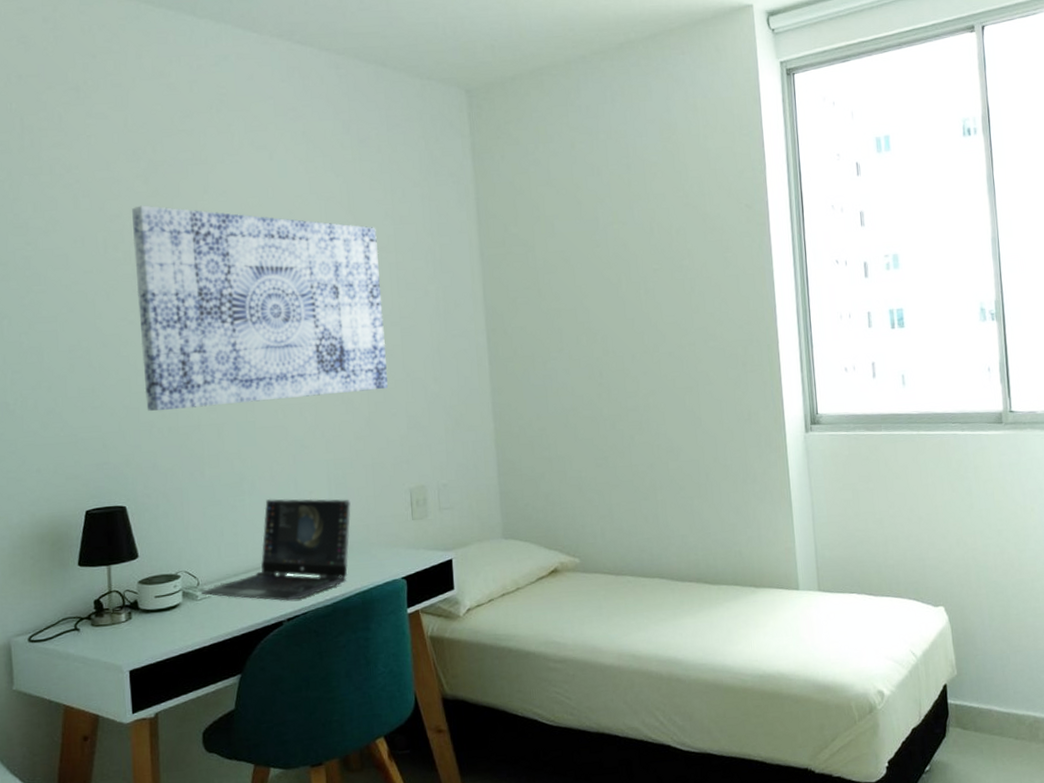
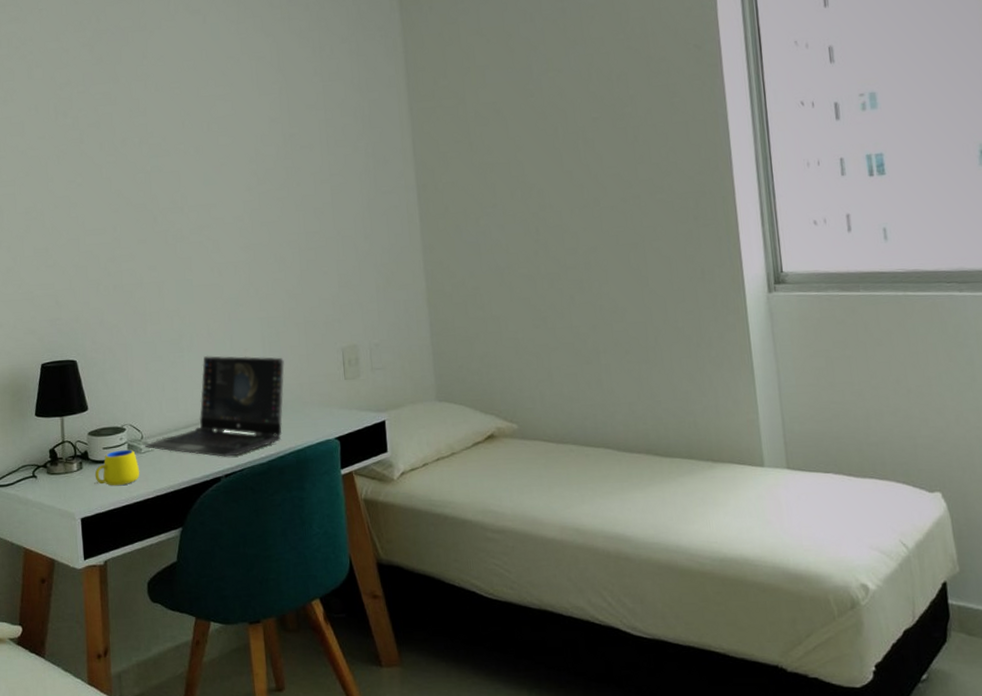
wall art: present [131,205,388,411] -> none [78,72,319,269]
mug: none [144,597,196,636] -> present [94,449,140,486]

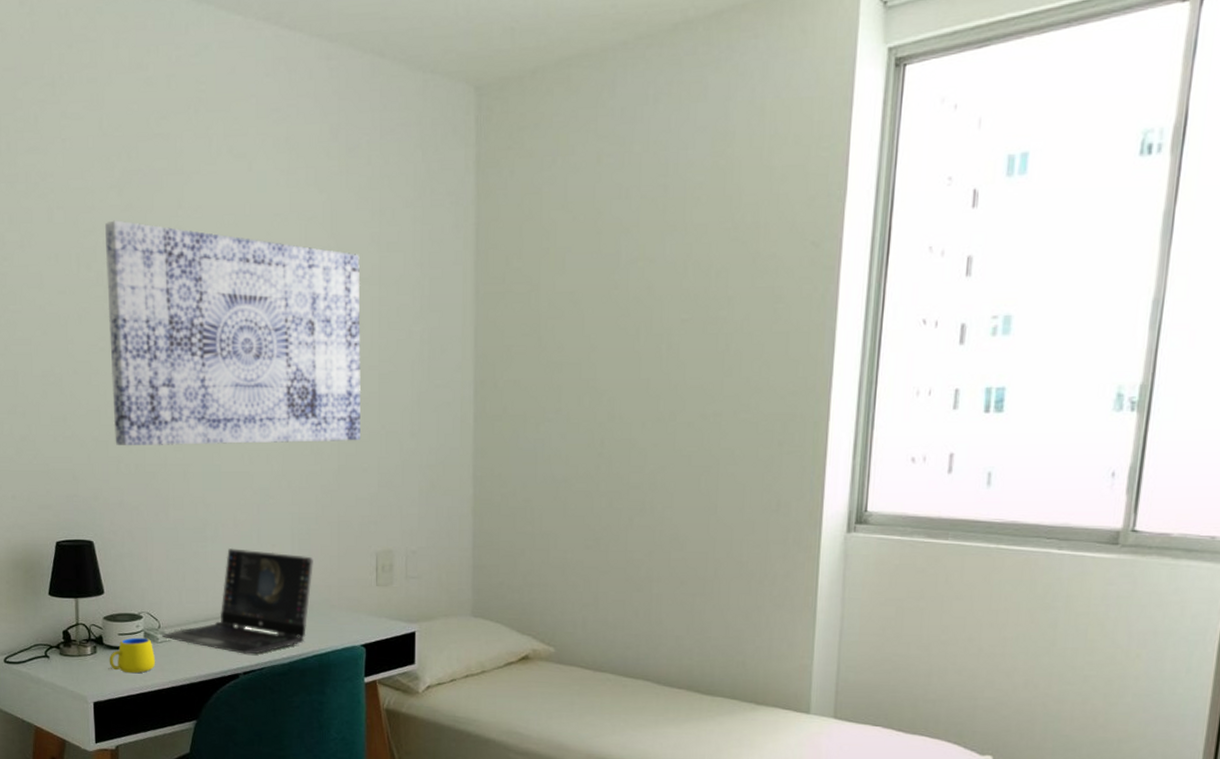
wall art: none [78,72,319,269] -> present [104,220,362,446]

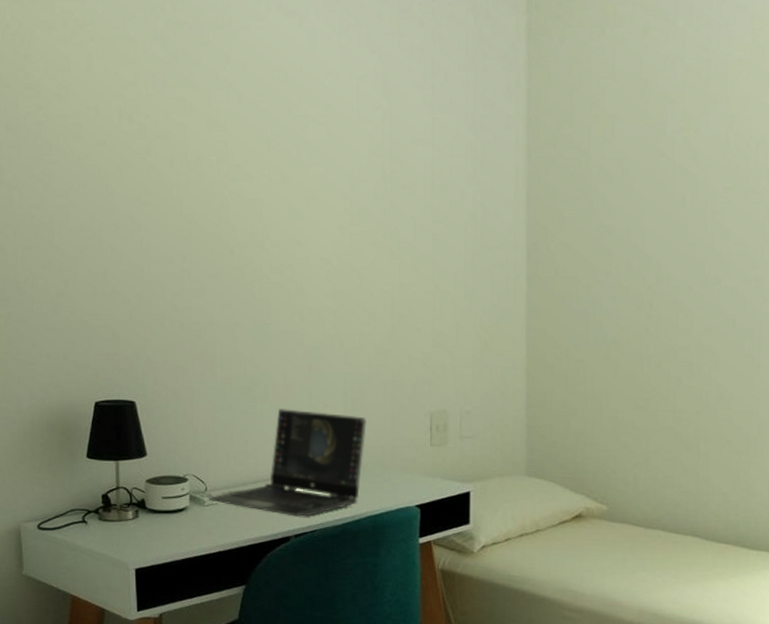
wall art: present [104,220,362,446] -> none [147,72,415,304]
mug: present [108,637,156,674] -> none [151,501,202,538]

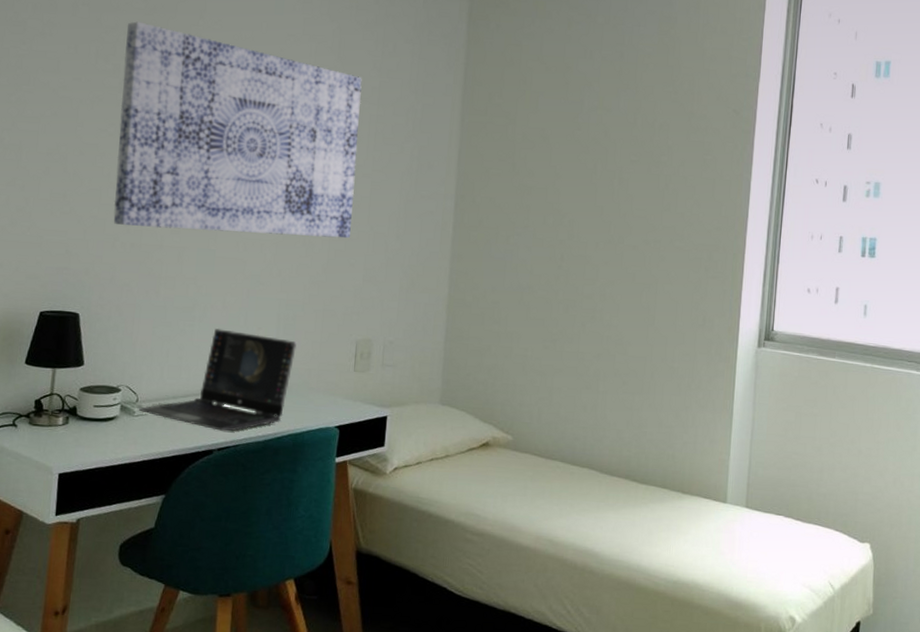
wall art: none [147,72,415,304] -> present [113,21,362,239]

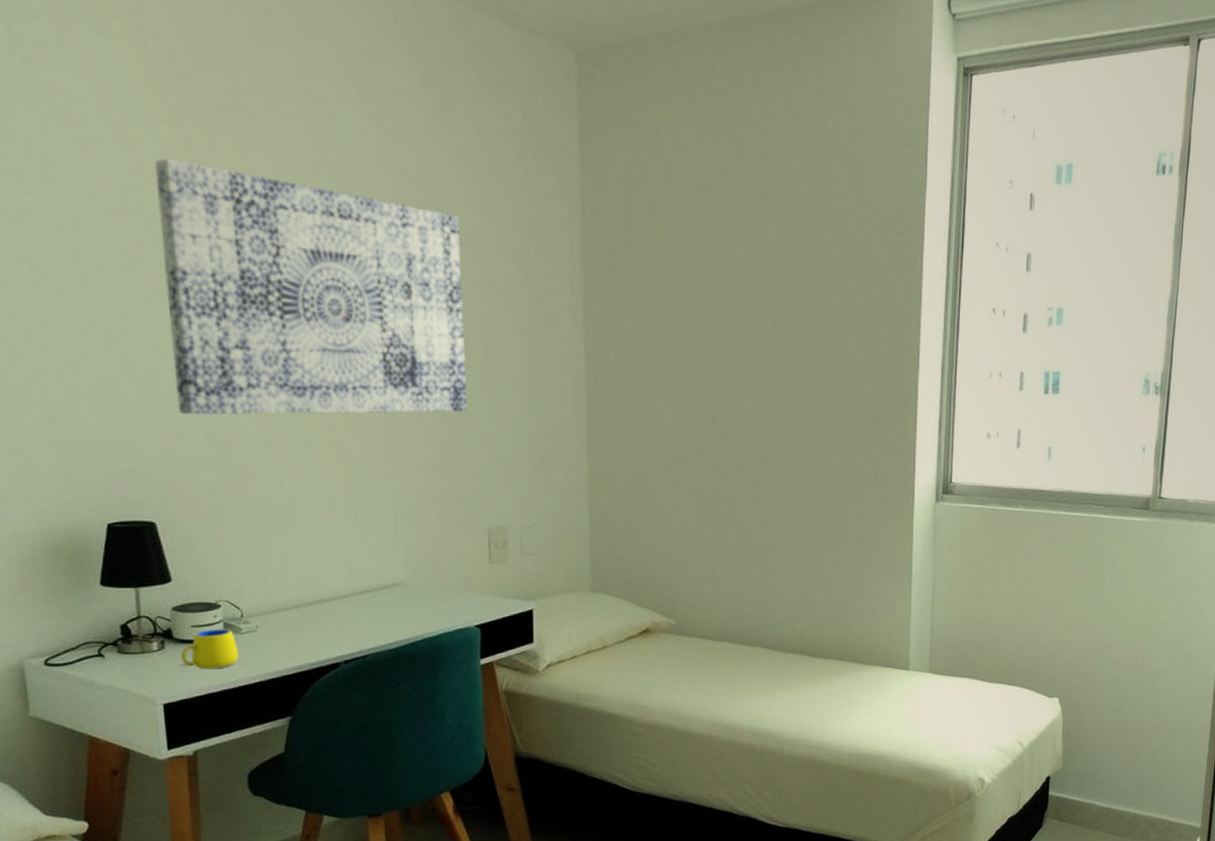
mug: none [78,410,130,446] -> present [180,629,240,669]
laptop: present [138,328,297,431] -> none [244,526,420,642]

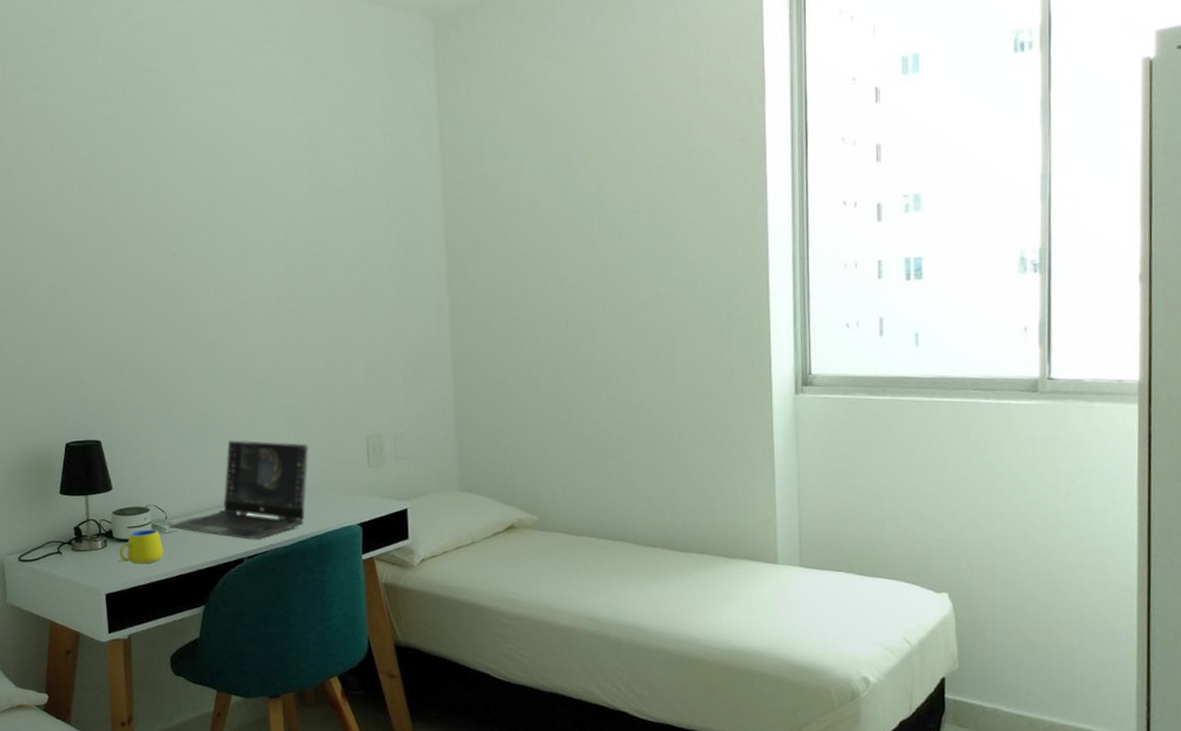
wall art: present [154,158,467,416] -> none [102,147,346,350]
laptop: none [244,526,420,642] -> present [168,439,309,540]

